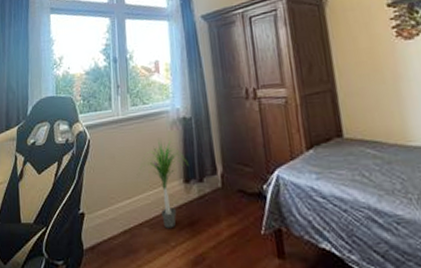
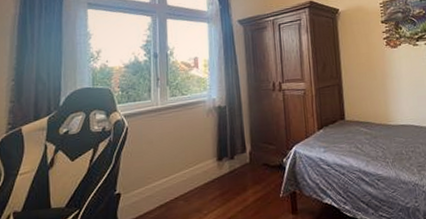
potted plant: present [139,139,188,229] -> none [176,125,221,200]

